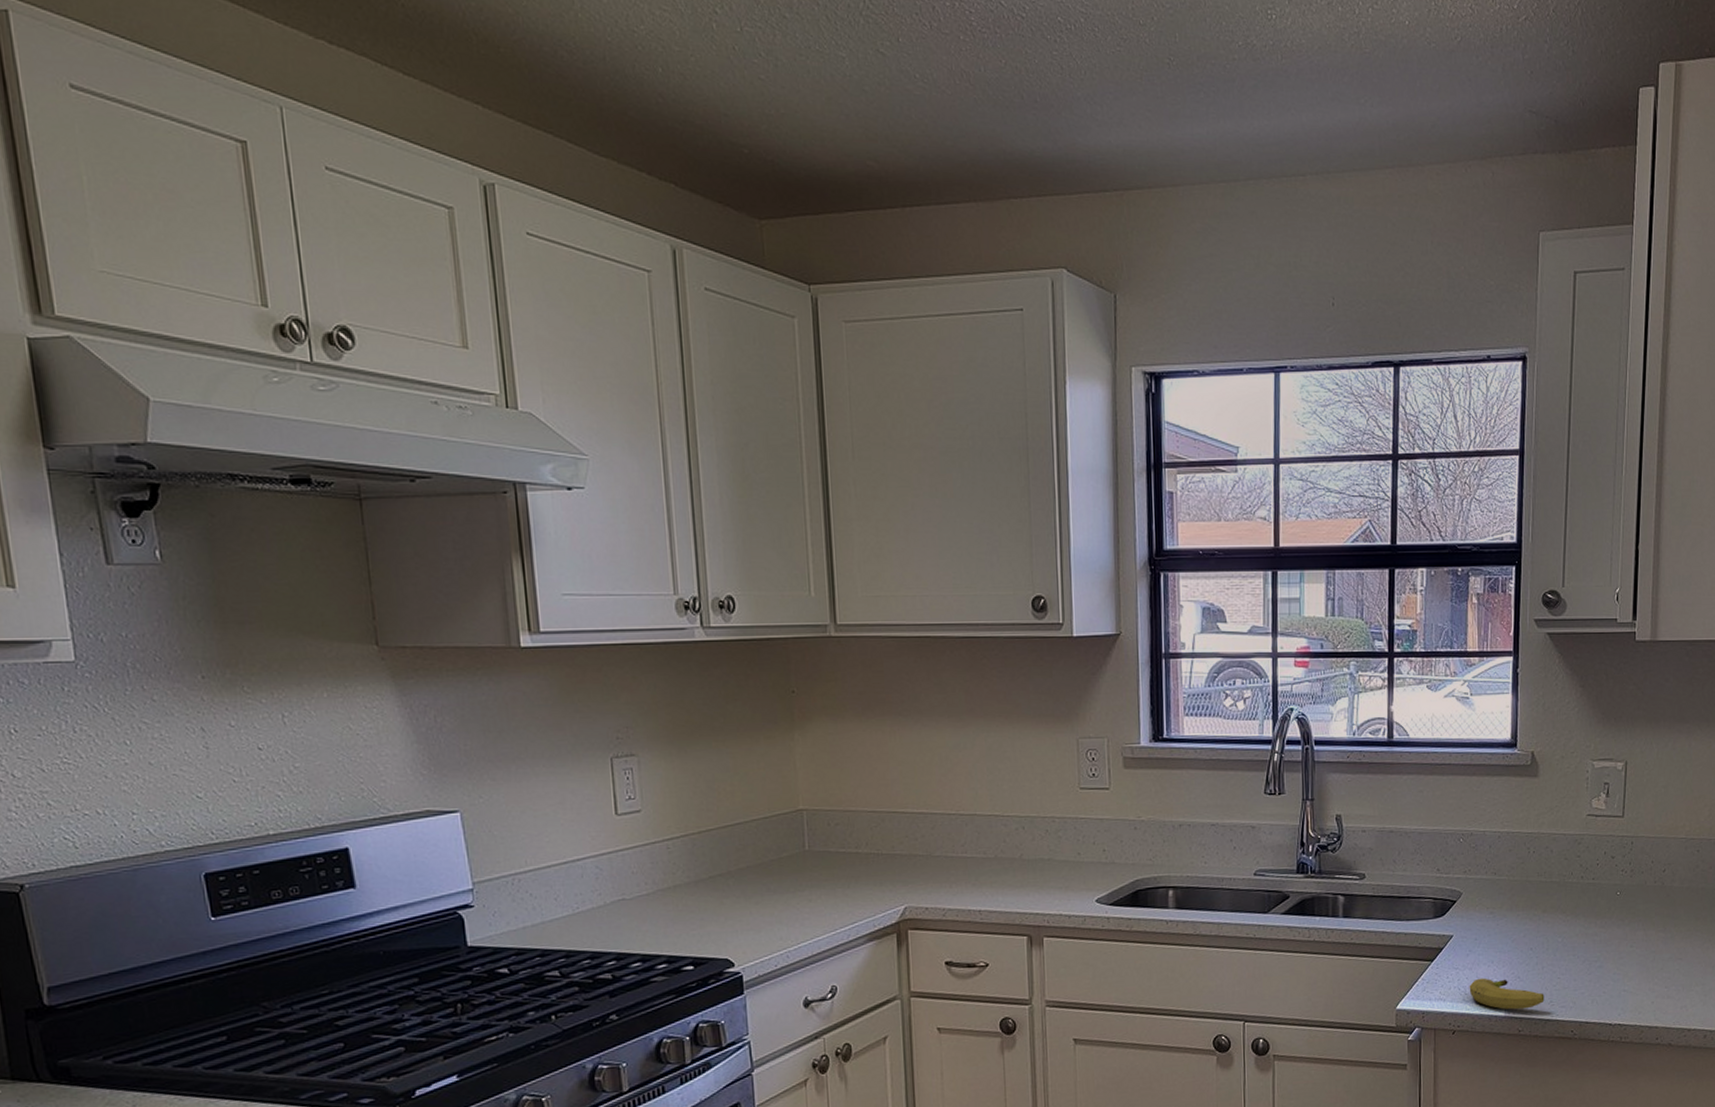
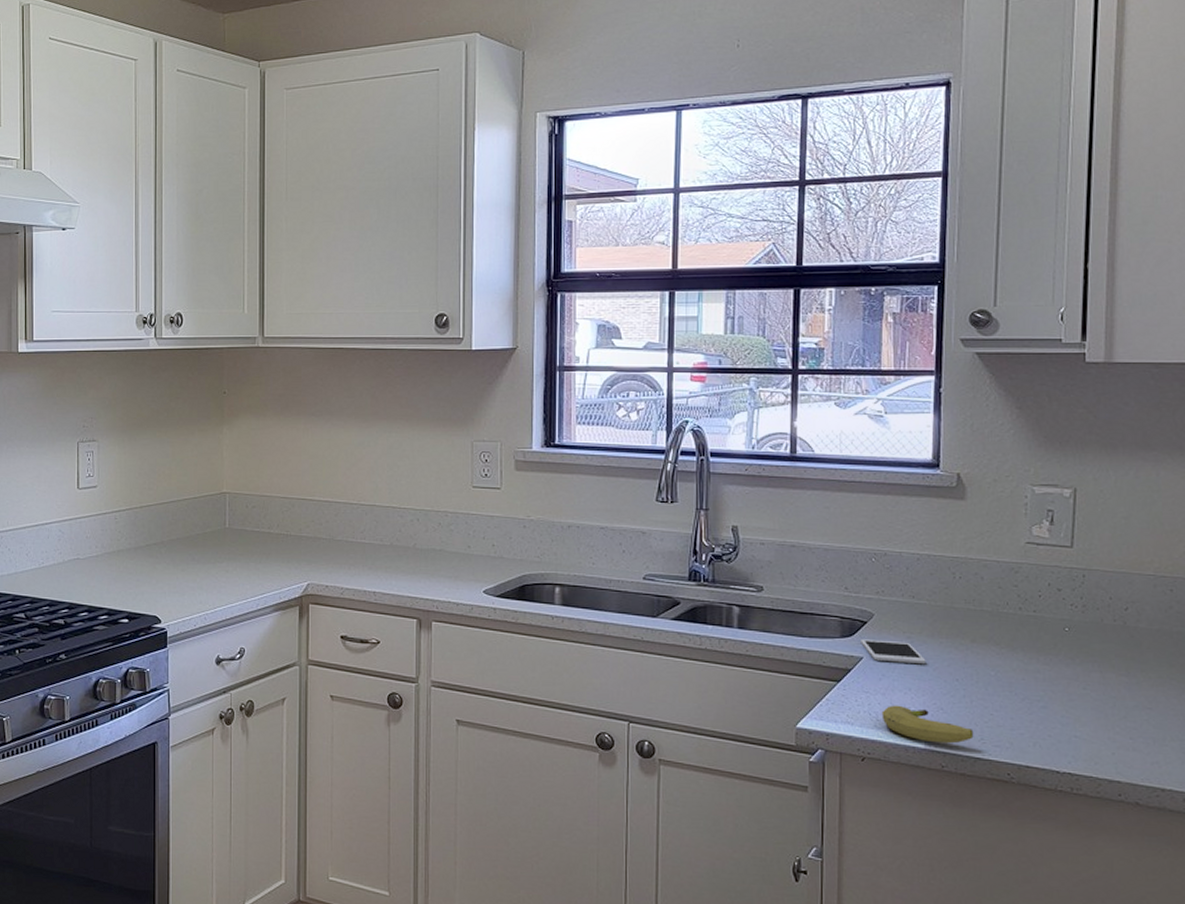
cell phone: none [1451,917,1506,938] -> present [861,639,926,665]

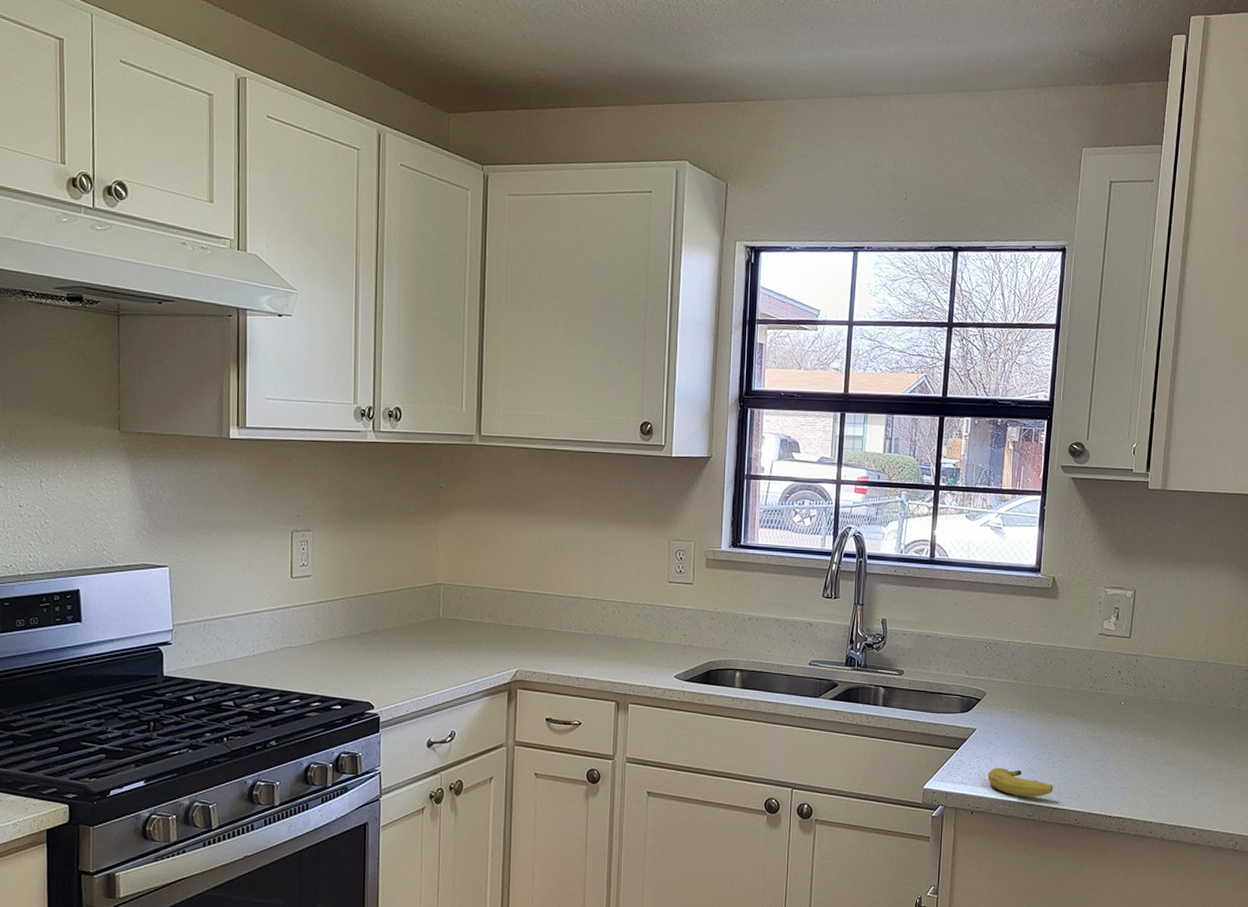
cell phone: present [861,639,926,665] -> none [975,714,1022,734]

